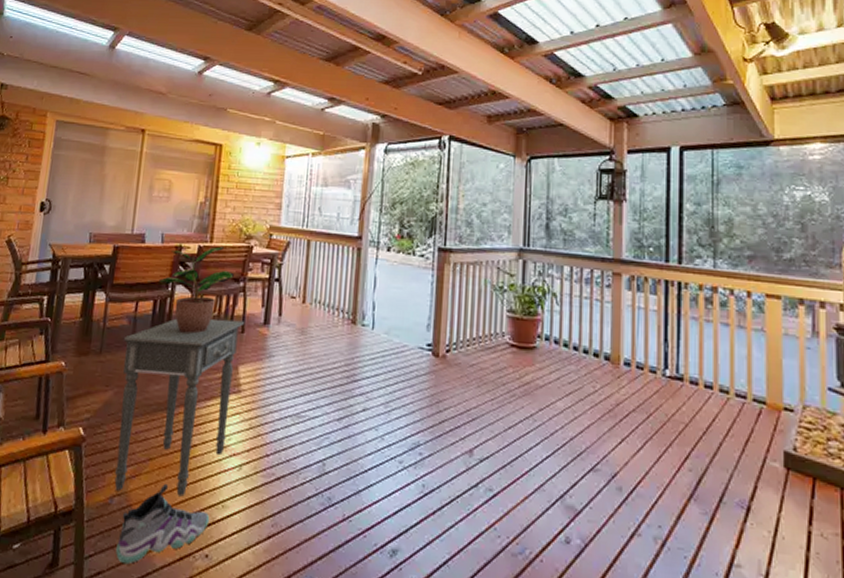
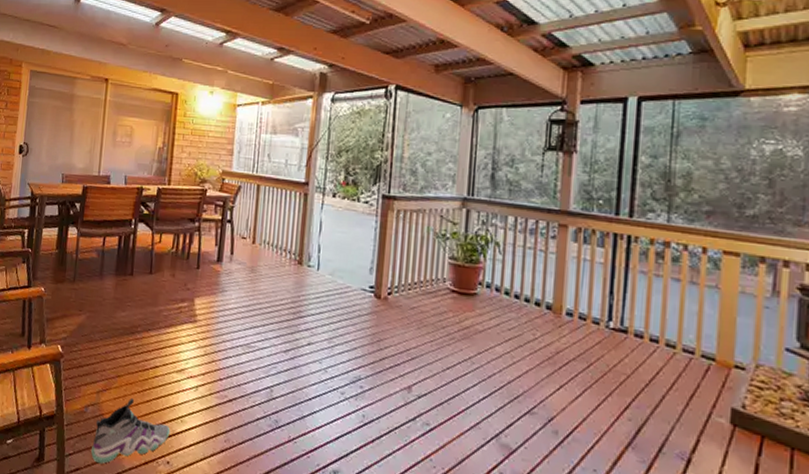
side table: present [114,318,245,497] -> none [88,253,200,410]
potted plant: present [159,246,234,334] -> none [123,189,190,268]

